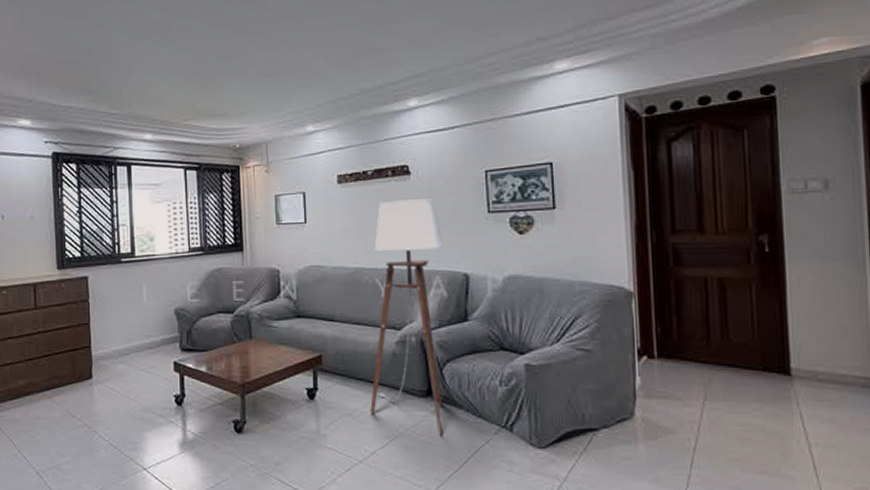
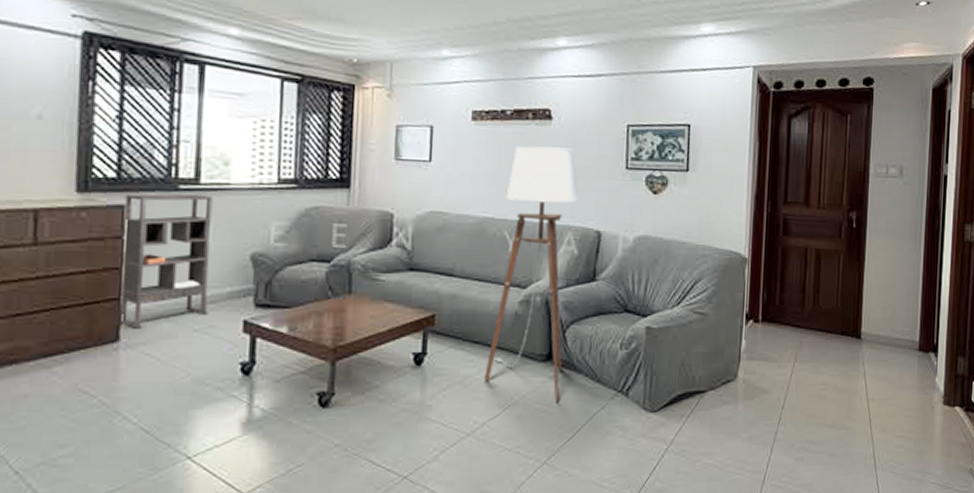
bookshelf: none [87,265,149,369] -> present [119,194,213,329]

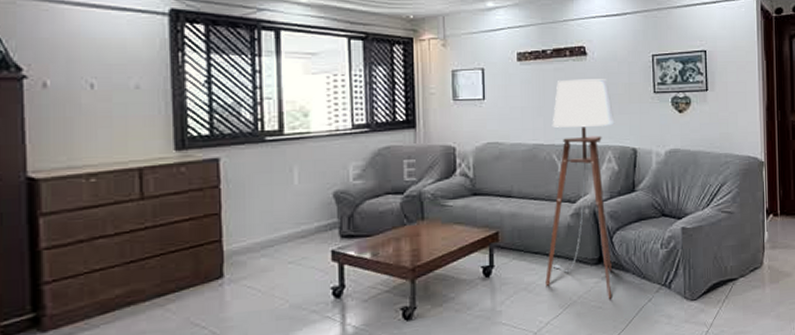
bookshelf: present [119,194,213,329] -> none [218,144,300,265]

